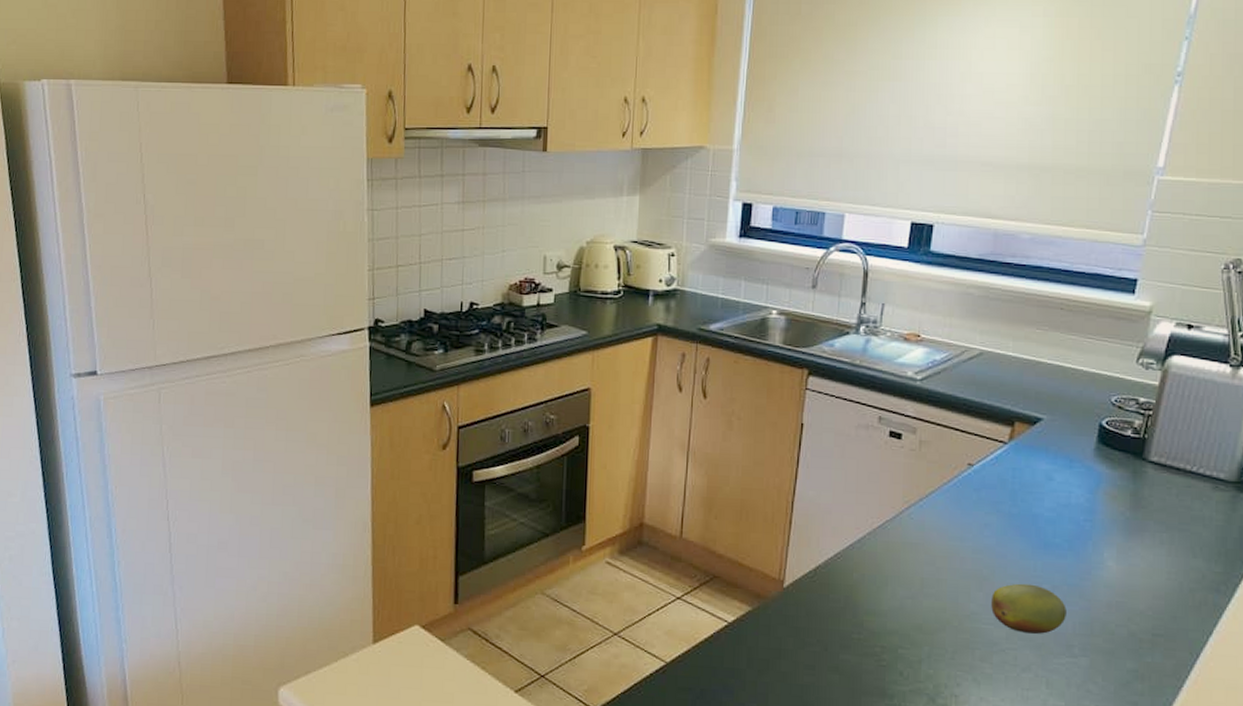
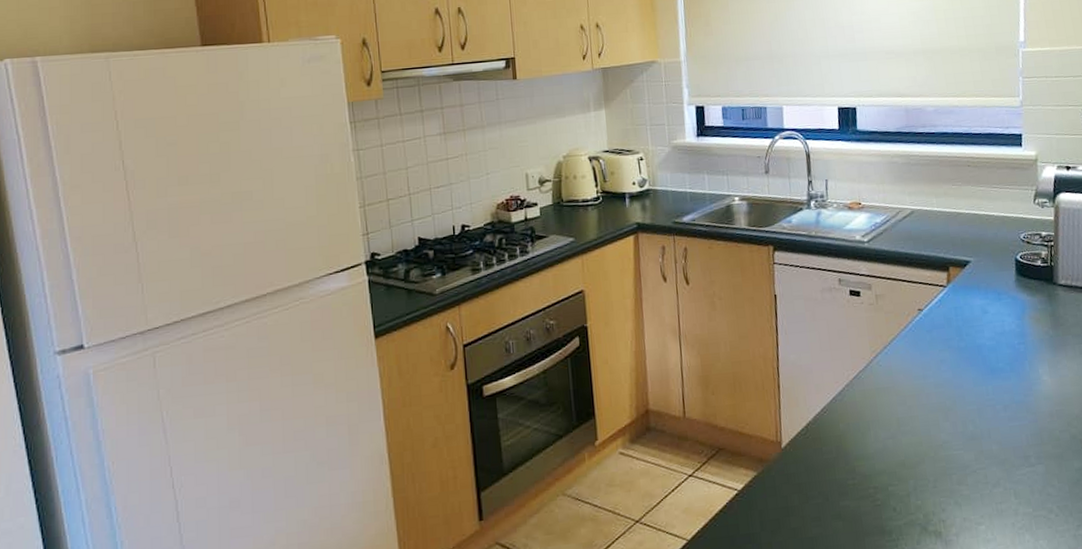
fruit: present [991,583,1067,634] -> none [957,407,1020,453]

